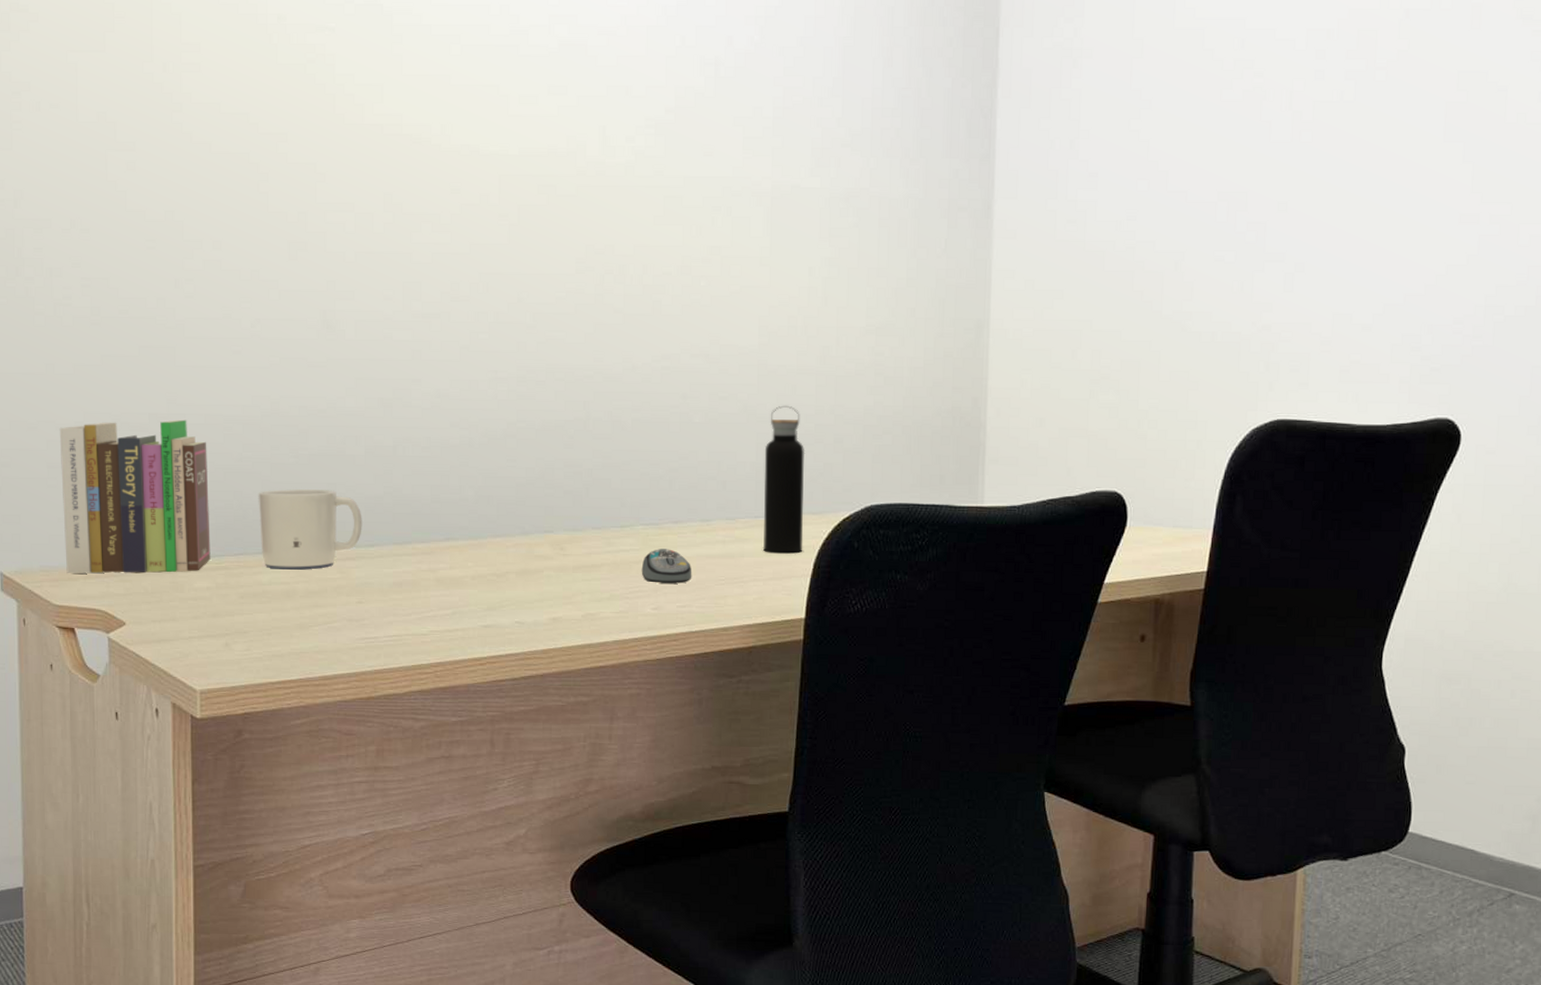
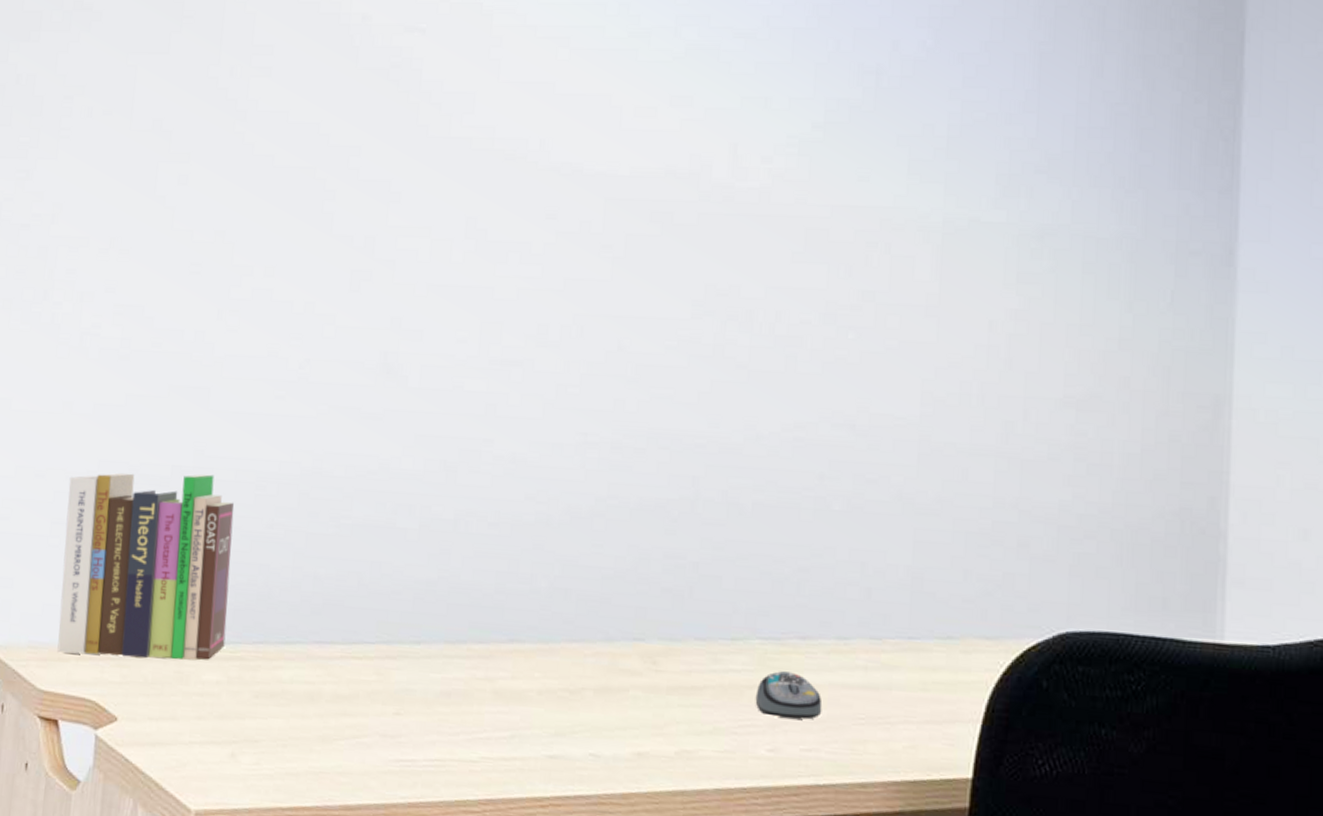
mug: present [258,489,362,570] -> none [285,565,410,667]
water bottle: present [762,405,805,555] -> none [917,494,979,692]

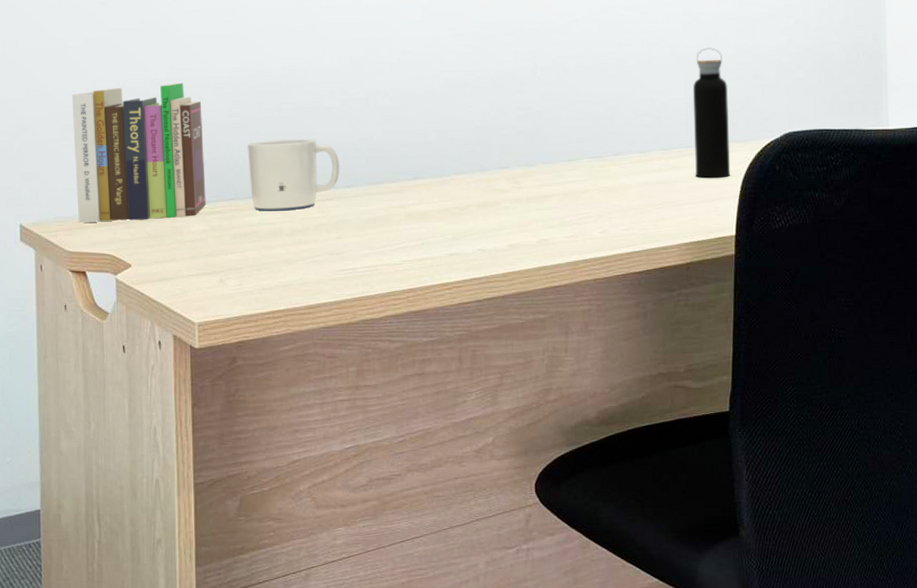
mug: none [285,565,410,667] -> present [247,139,340,211]
computer mouse: present [755,671,823,720] -> none [588,178,634,209]
water bottle: none [917,494,979,692] -> present [692,47,731,179]

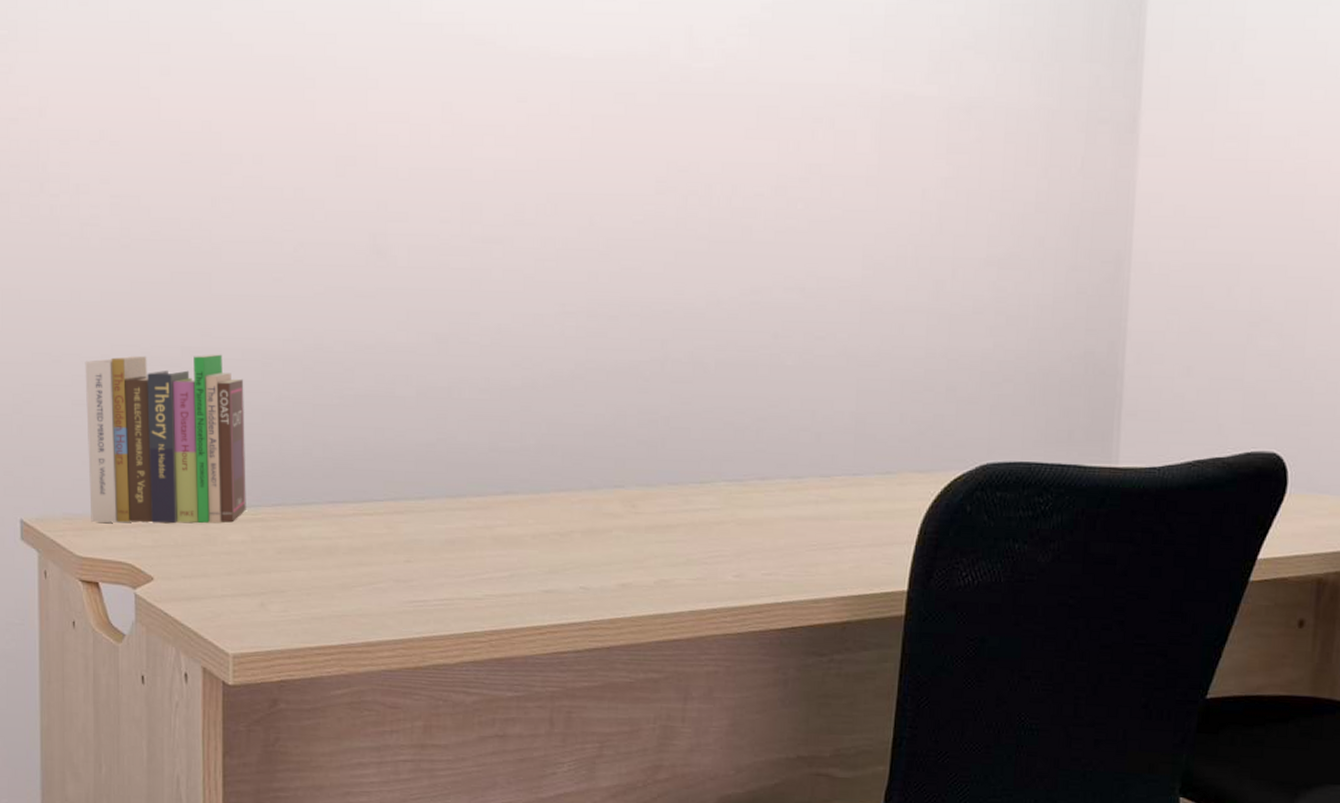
mug: present [247,139,340,211] -> none [298,433,412,524]
water bottle: present [692,47,731,179] -> none [861,347,913,519]

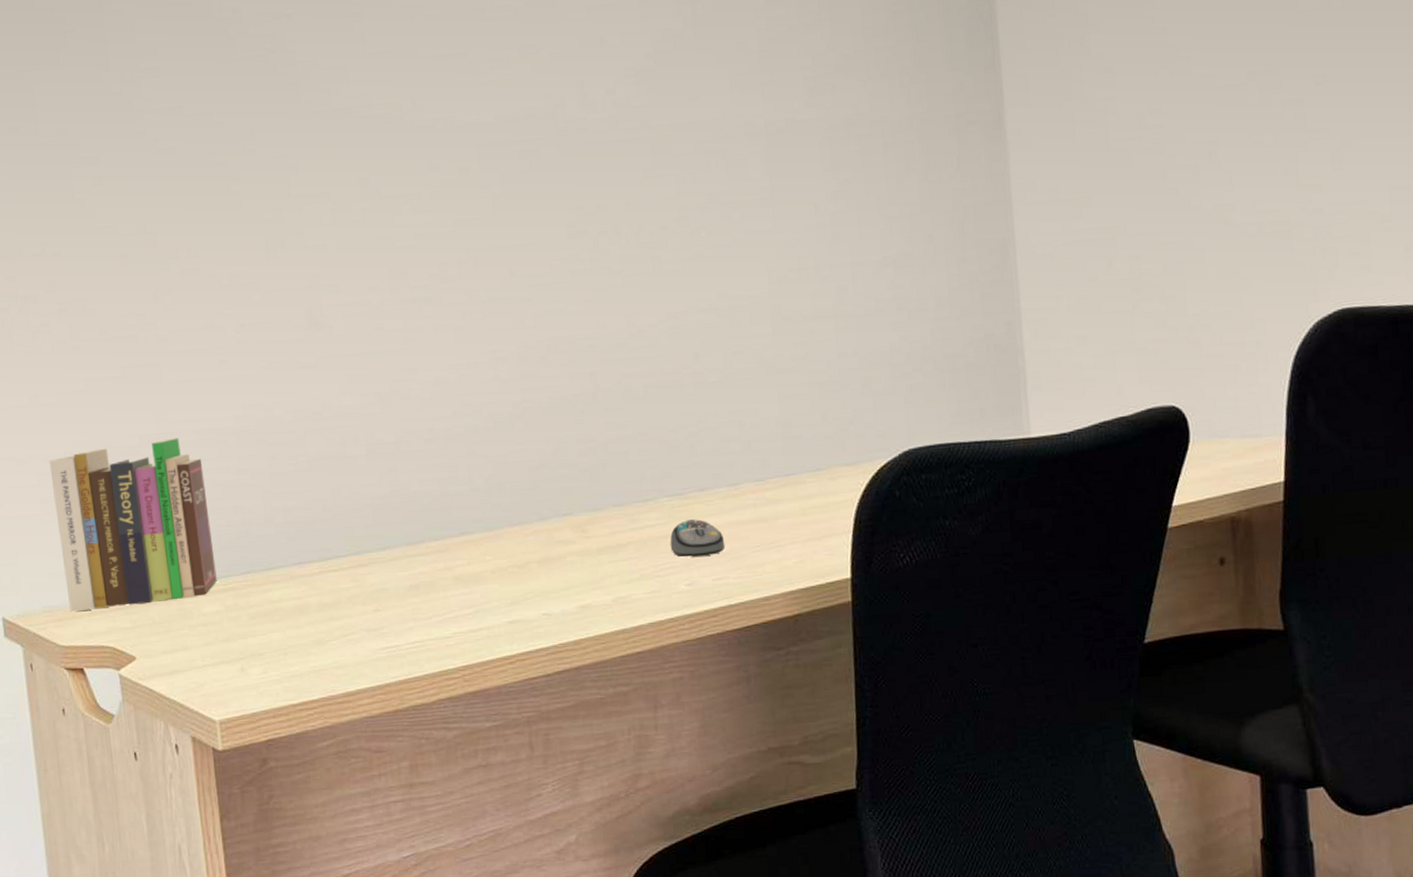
computer mouse: none [722,508,780,548] -> present [670,519,725,557]

